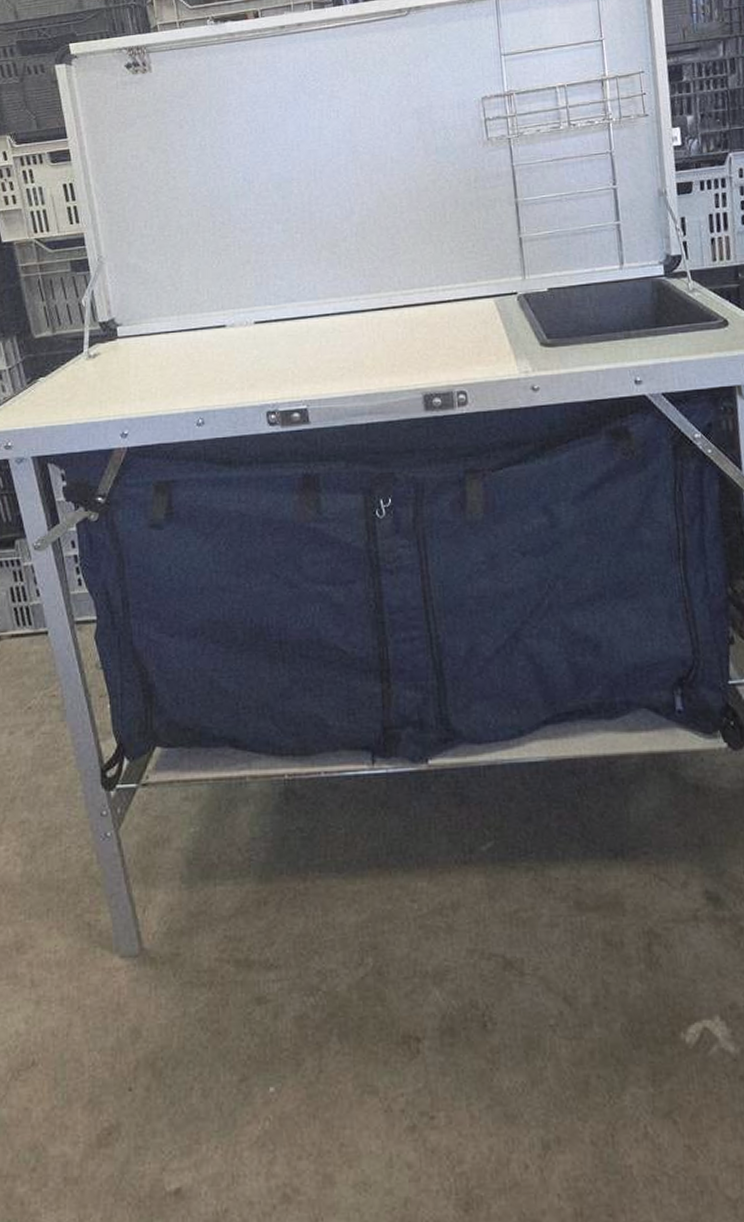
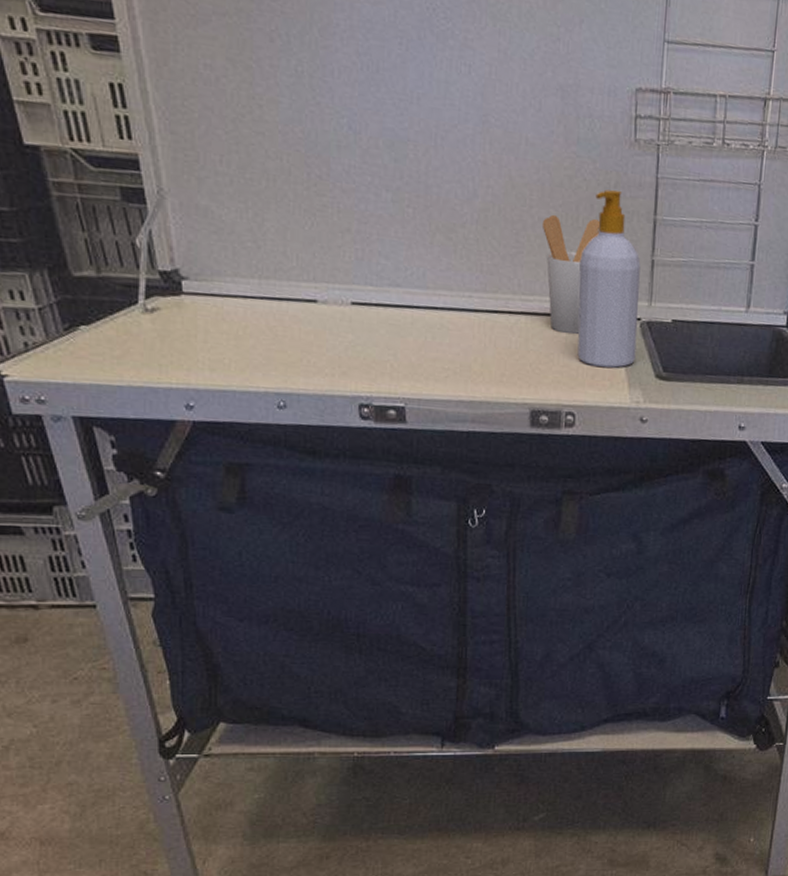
utensil holder: none [413,212,467,319] -> present [541,214,600,335]
soap bottle: none [452,184,518,345] -> present [577,189,641,368]

